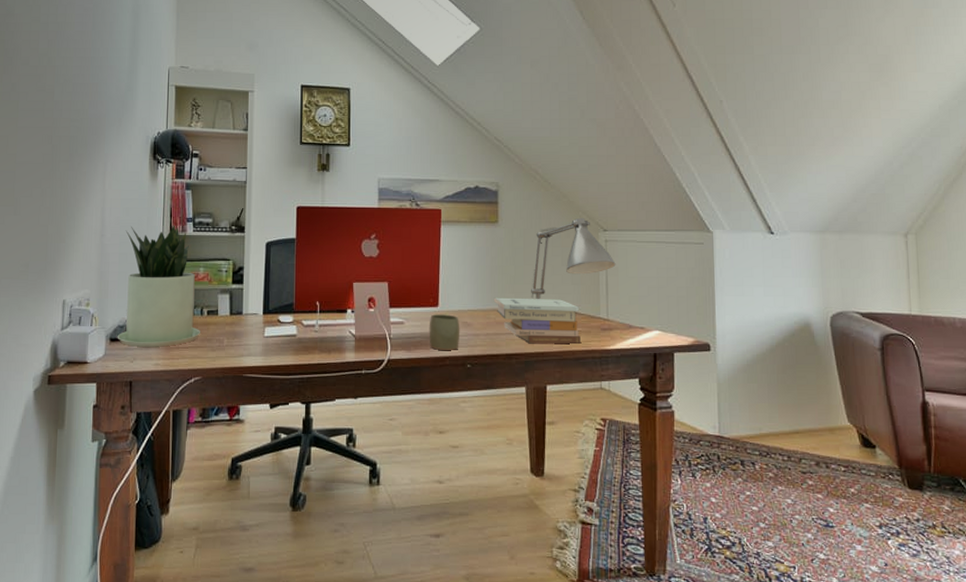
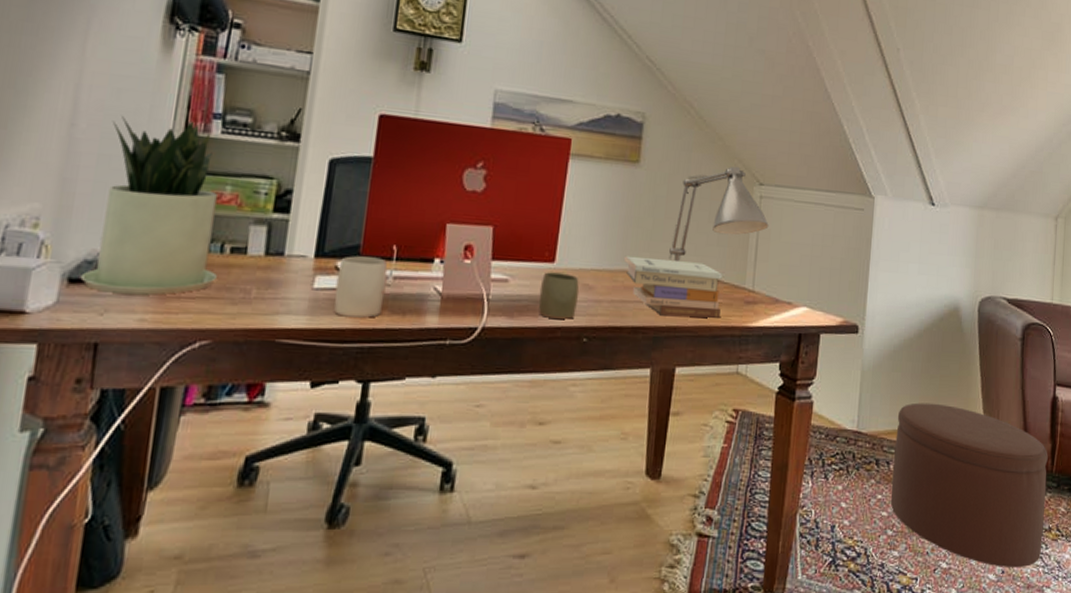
mug: none [279,311,314,356] -> present [334,256,388,318]
ottoman: none [758,410,927,562] -> present [890,402,1048,568]

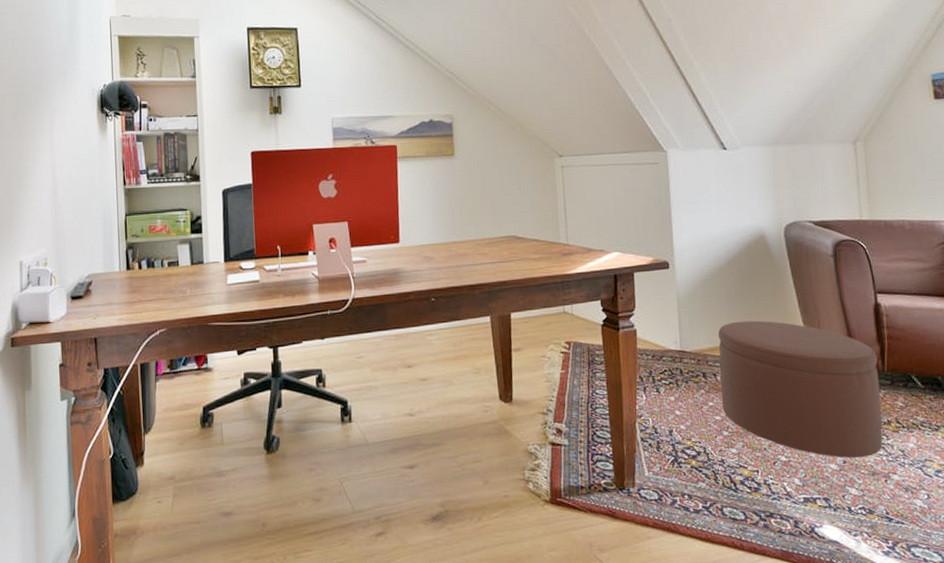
planter: present [80,116,218,296] -> none [78,178,162,303]
books: none [238,66,293,129] -> present [156,131,189,175]
mug: present [334,256,388,318] -> none [242,256,278,302]
mug: present [538,272,580,320] -> none [391,250,423,287]
books: present [623,255,722,319] -> none [454,227,542,274]
desk lamp: present [669,166,769,263] -> none [490,144,573,230]

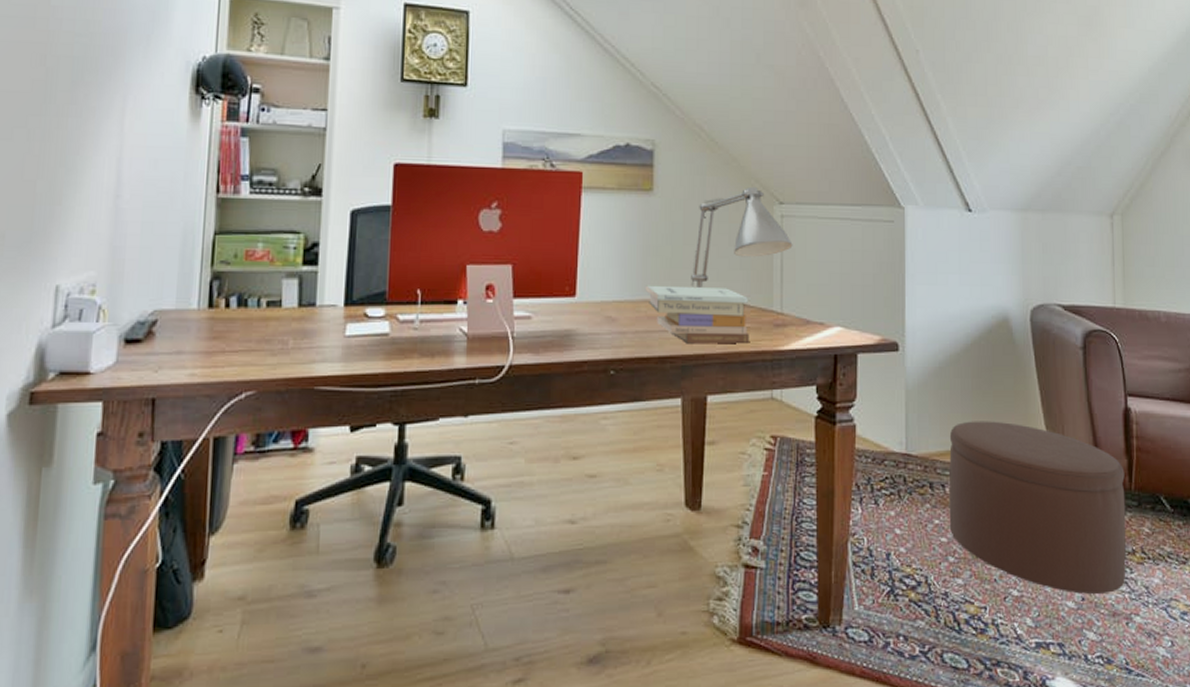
books: present [156,131,189,175] -> none [264,127,311,185]
books: none [454,227,542,274] -> present [645,285,749,345]
desk lamp: none [490,144,573,230] -> present [691,186,793,289]

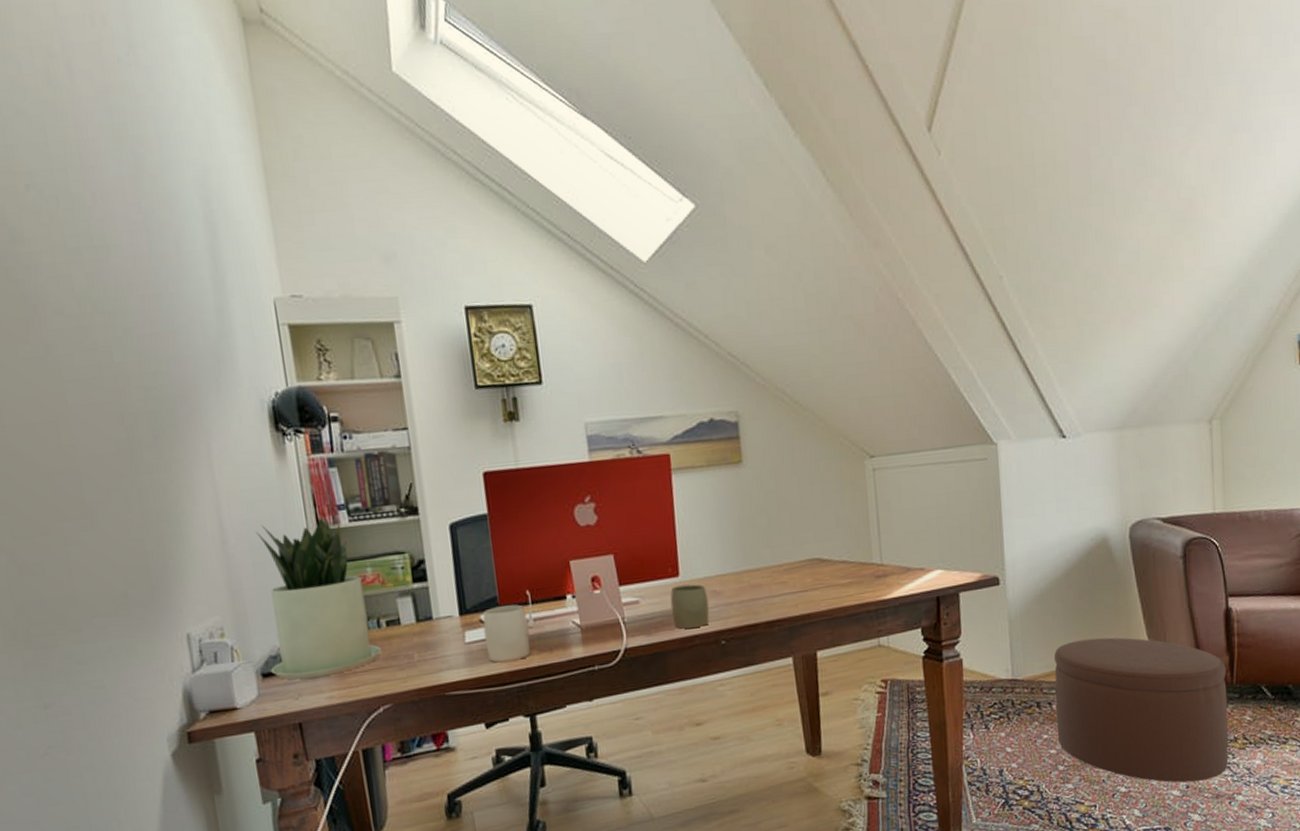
planter: none [135,184,256,351] -> present [255,516,381,680]
books: none [264,127,311,185] -> present [355,450,403,509]
mug: none [365,302,414,362] -> present [483,604,531,663]
mug: none [562,306,603,354] -> present [670,584,710,629]
books: present [645,285,749,345] -> none [745,547,852,606]
desk lamp: present [691,186,793,289] -> none [789,443,887,552]

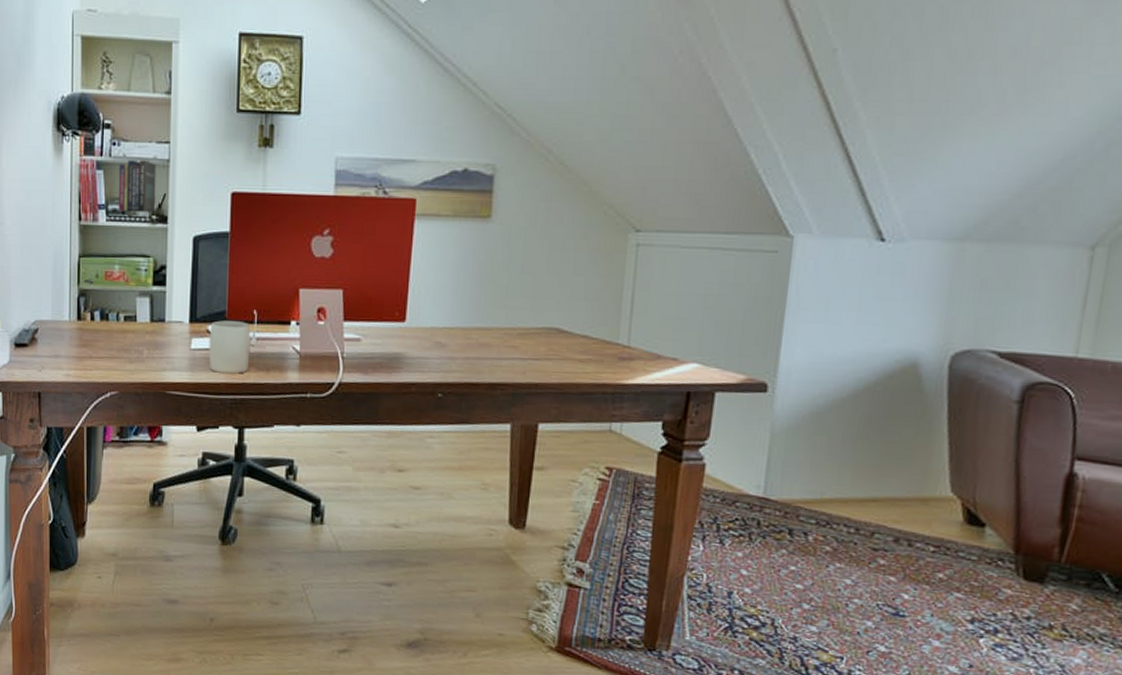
planter: present [255,516,381,680] -> none [22,212,116,356]
mug: present [670,584,710,629] -> none [391,331,432,377]
ottoman: present [1053,637,1229,783] -> none [807,471,1055,665]

